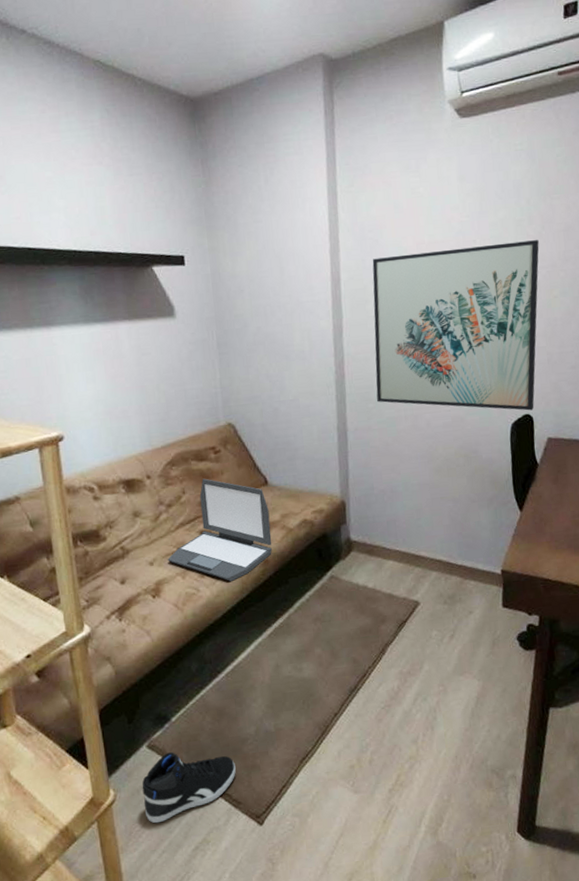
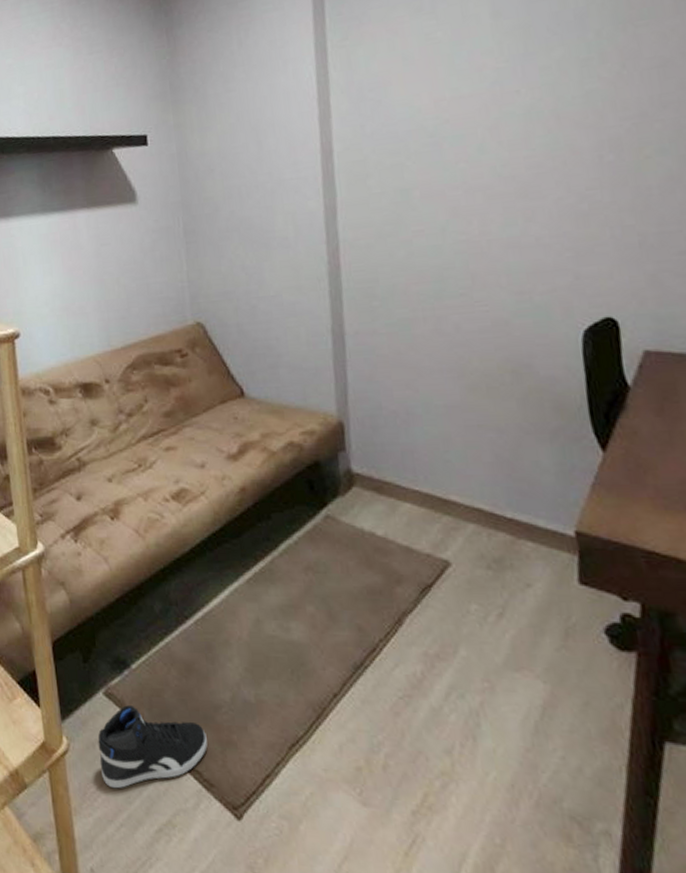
laptop: present [167,478,272,581] -> none [128,385,251,509]
wall art: present [372,240,539,411] -> none [374,83,620,313]

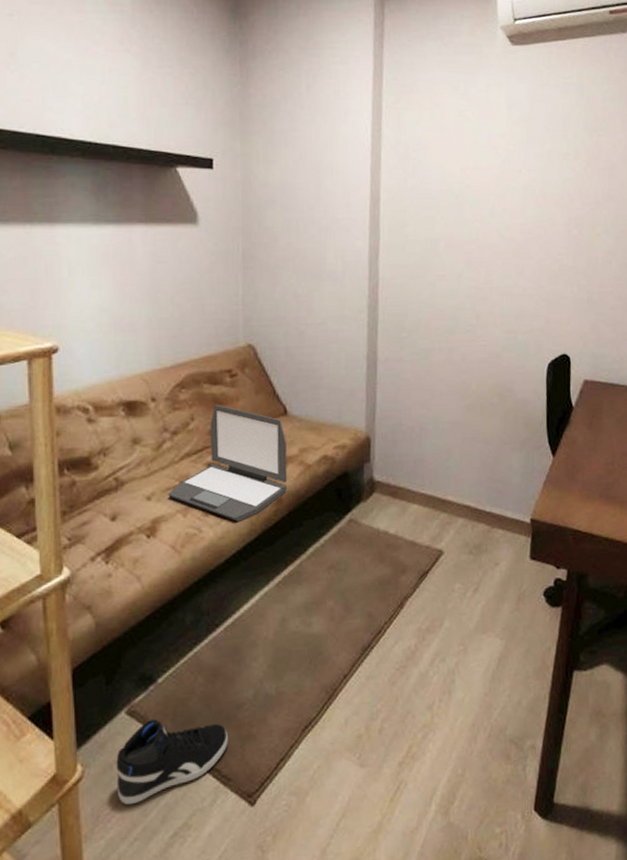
laptop: none [128,385,251,509] -> present [168,404,288,522]

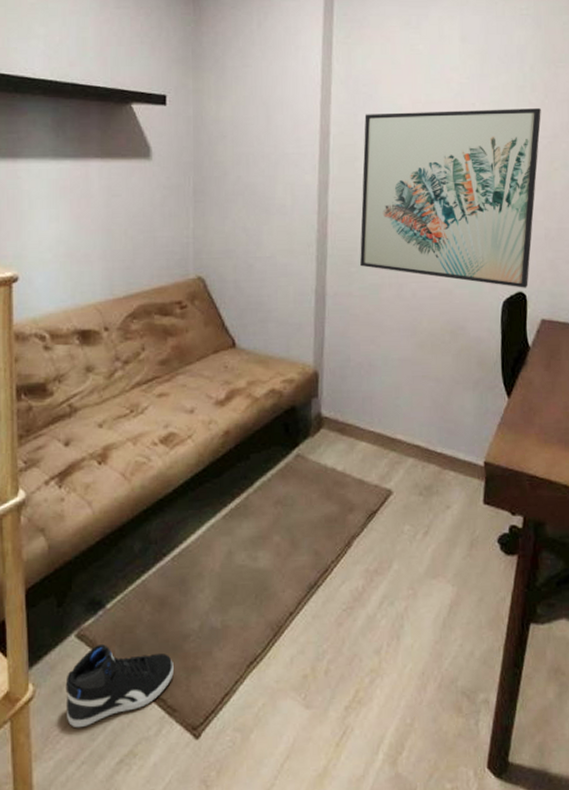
laptop: present [168,404,288,522] -> none [119,335,235,452]
wall art: none [410,175,584,351] -> present [360,108,541,288]

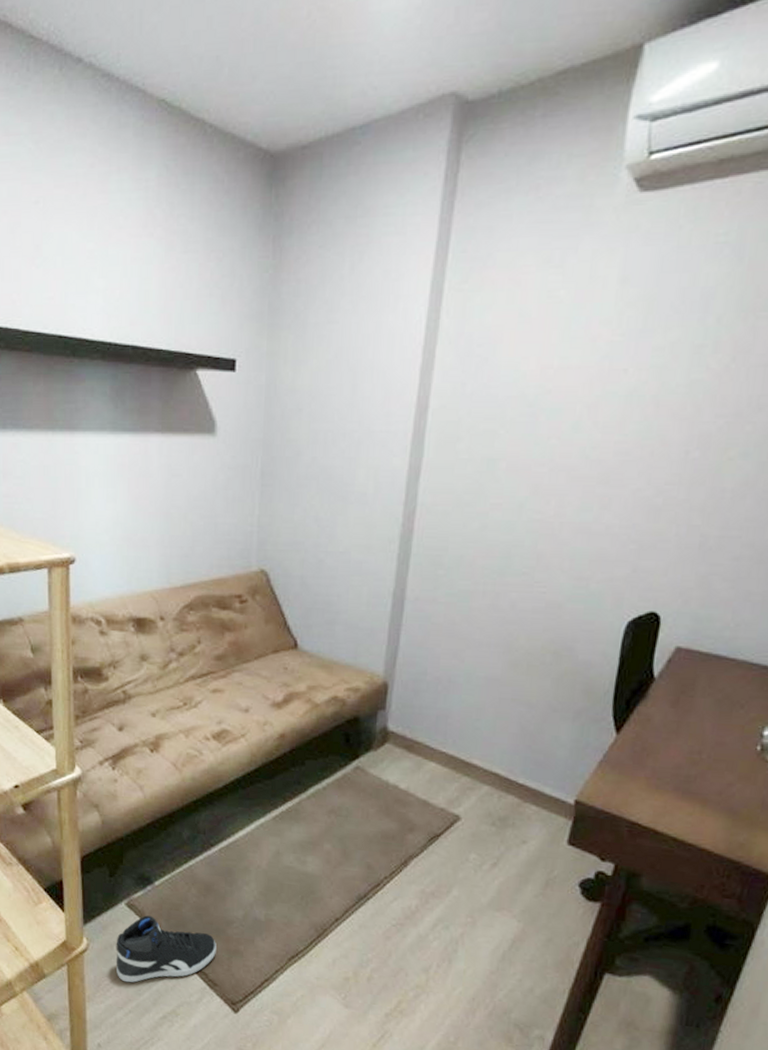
wall art: present [360,108,541,288] -> none [450,376,723,608]

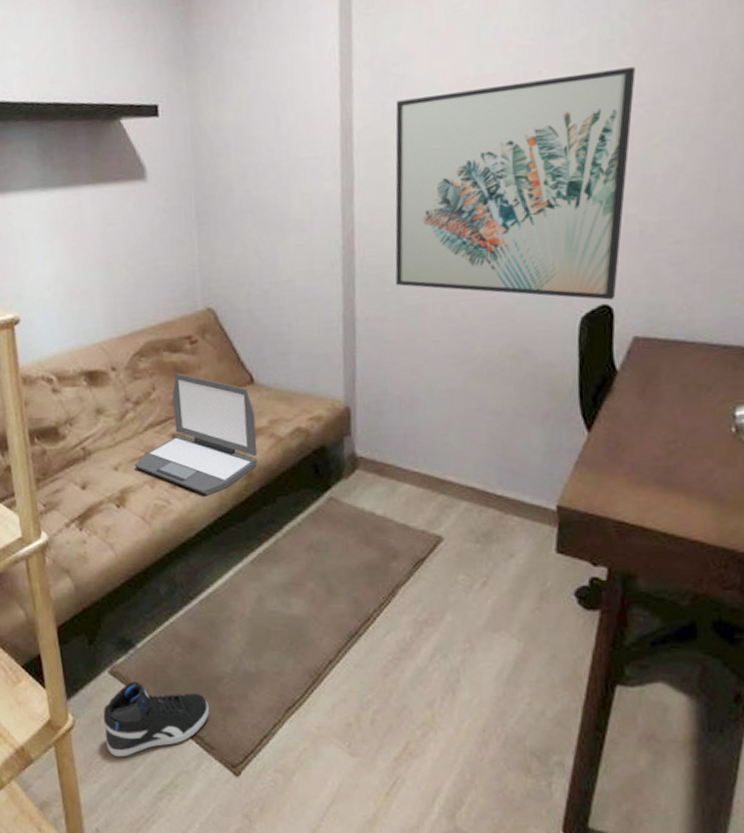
laptop: none [172,630,294,750] -> present [134,373,258,495]
wall art: none [450,376,723,608] -> present [395,67,636,300]

